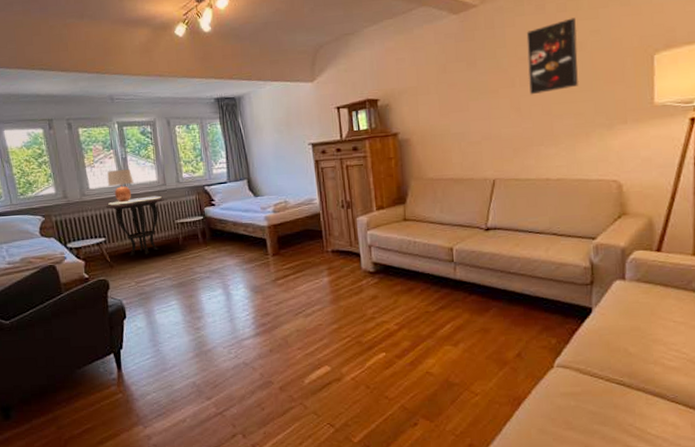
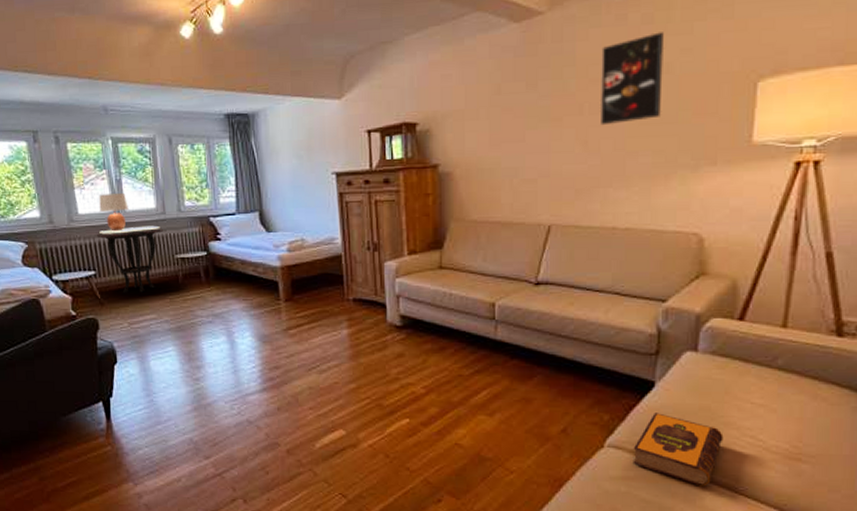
hardback book: none [578,334,653,397] -> present [632,413,724,487]

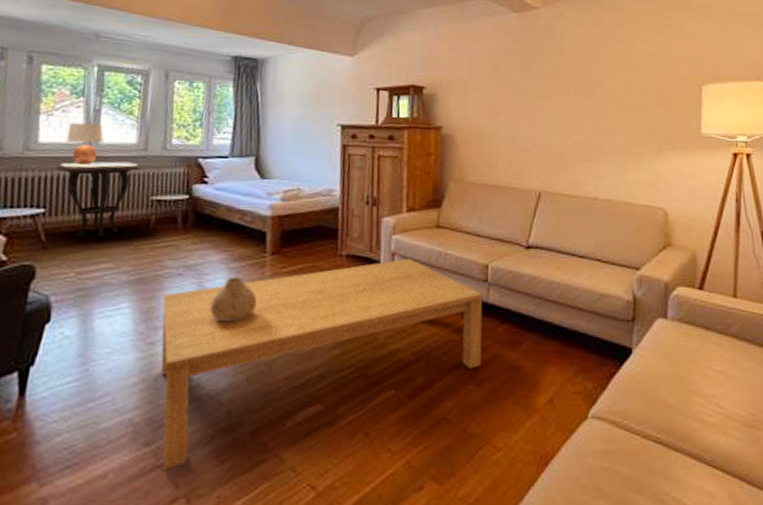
coffee table: none [199,300,491,477] -> present [161,258,483,469]
vase: none [238,322,278,361] -> present [209,276,257,322]
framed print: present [599,32,664,126] -> none [582,37,632,107]
hardback book: present [632,413,724,487] -> none [614,380,692,459]

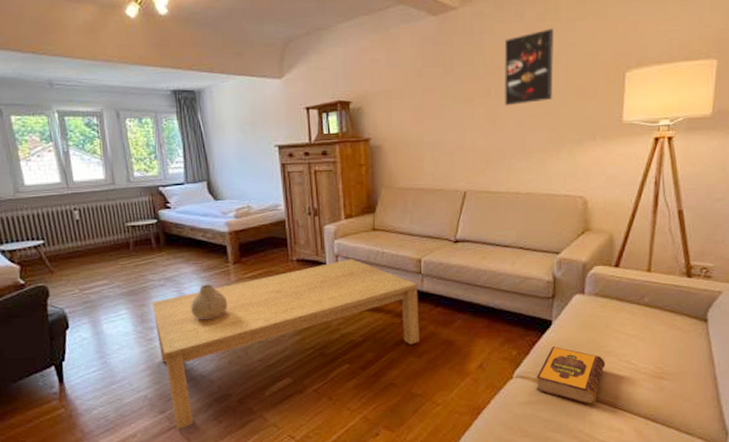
side table: present [55,161,141,237] -> none [44,195,113,261]
lamp: present [66,123,104,166] -> none [46,165,77,202]
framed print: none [582,37,632,107] -> present [504,28,553,106]
hardback book: none [614,380,692,459] -> present [536,346,605,405]

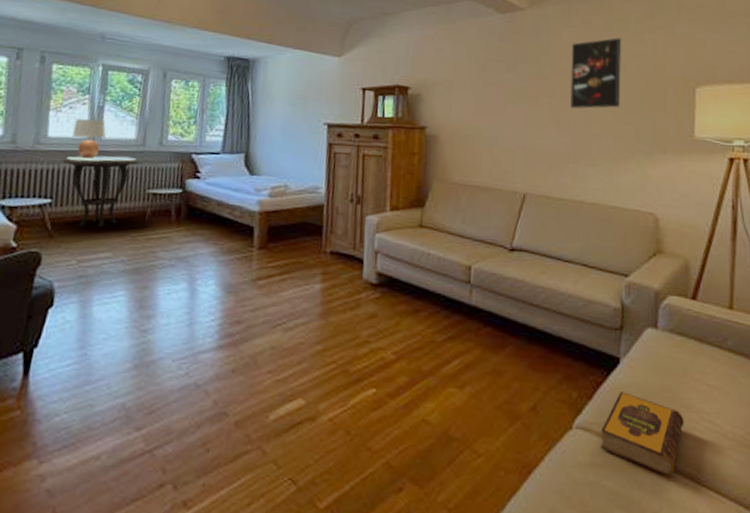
side table: none [44,195,113,261] -> present [62,156,139,228]
lamp: none [46,165,77,202] -> present [72,119,106,159]
coffee table: present [151,259,419,429] -> none [152,257,466,455]
vase: present [190,284,228,320] -> none [199,269,244,314]

